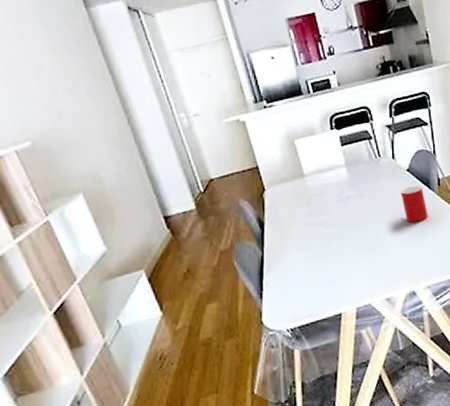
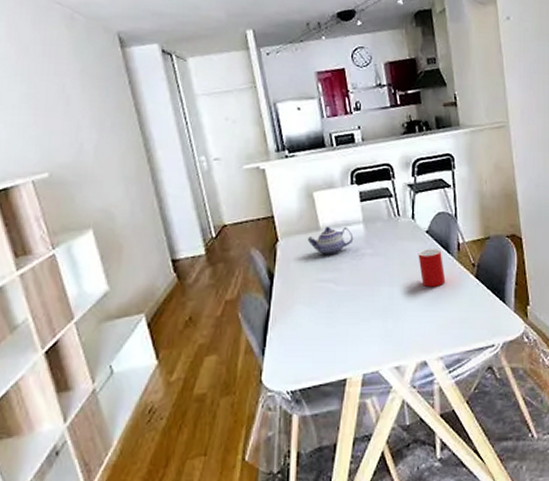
teapot: none [293,171,338,201] -> present [307,226,354,256]

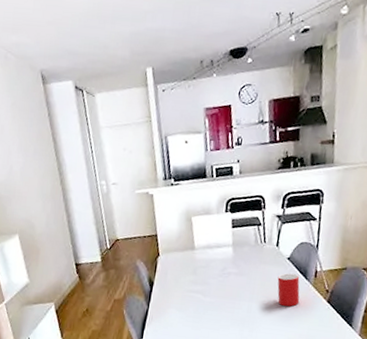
teapot: present [307,226,354,256] -> none [183,246,223,272]

